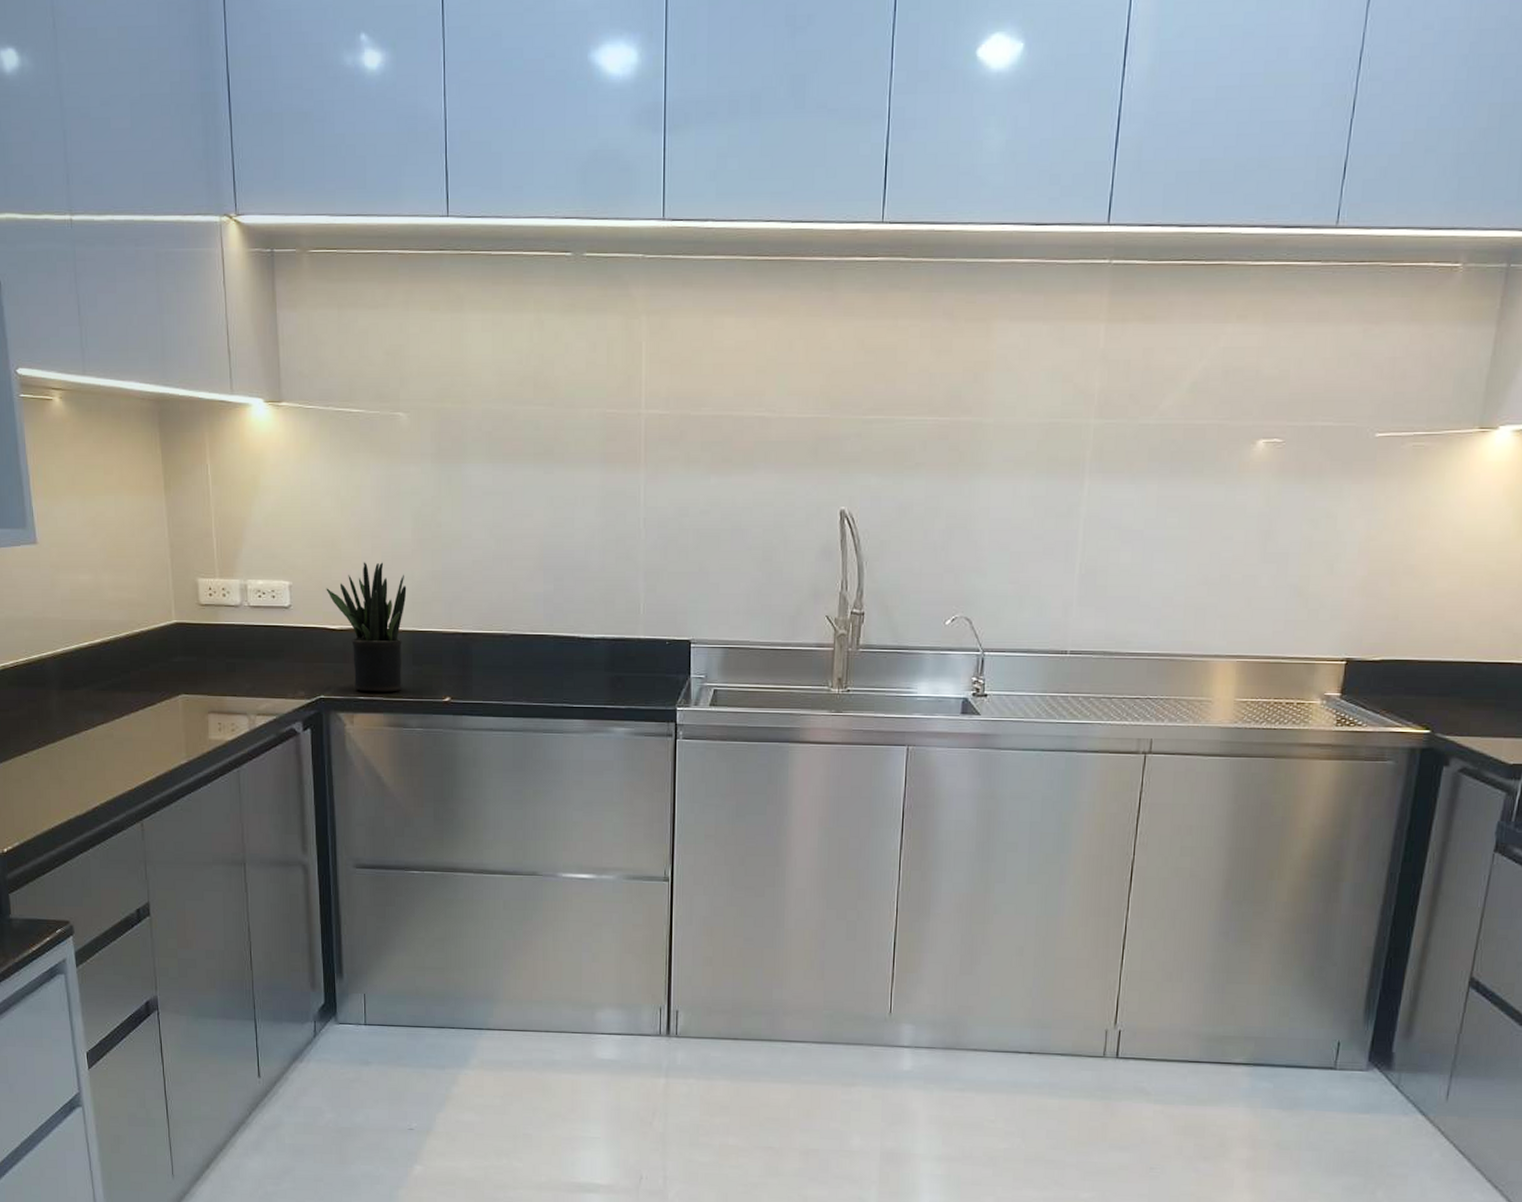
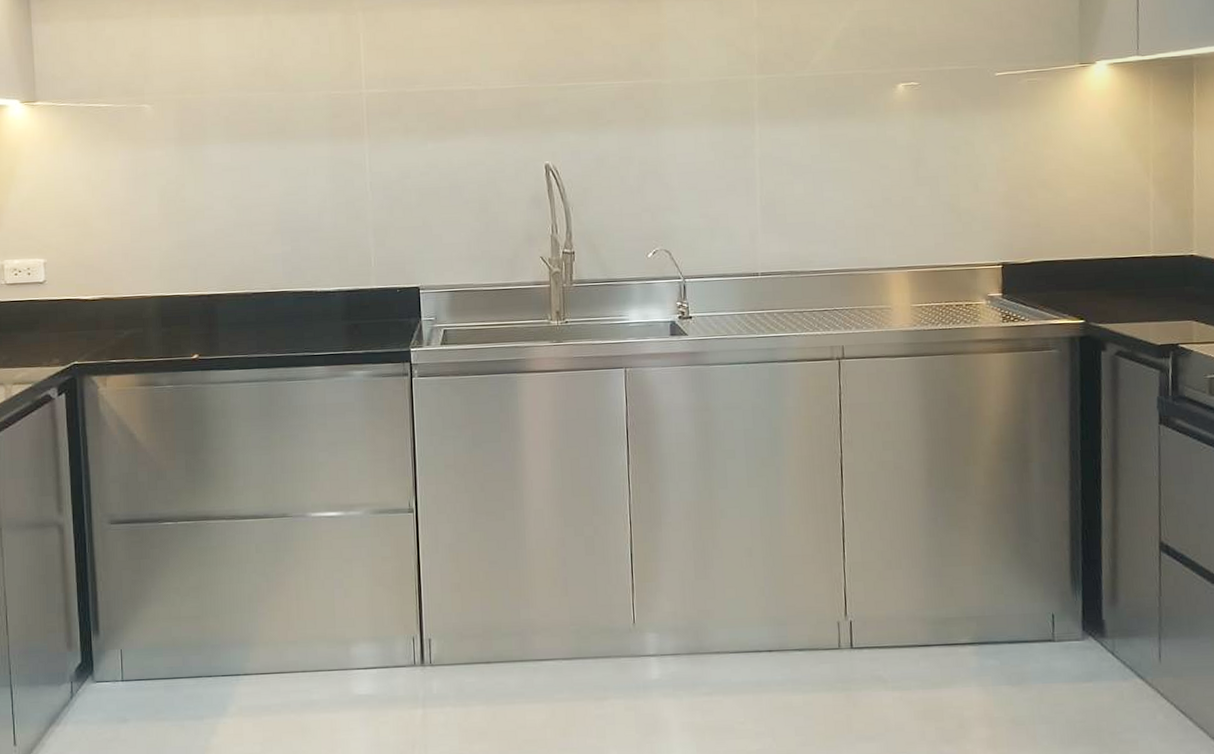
potted plant: present [326,562,407,692] -> none [79,236,155,355]

